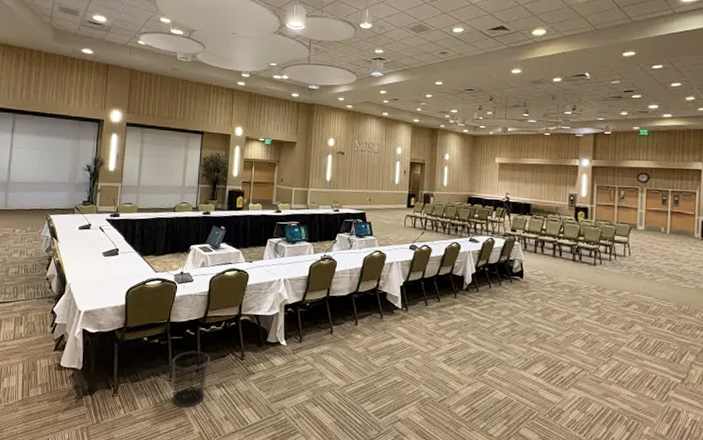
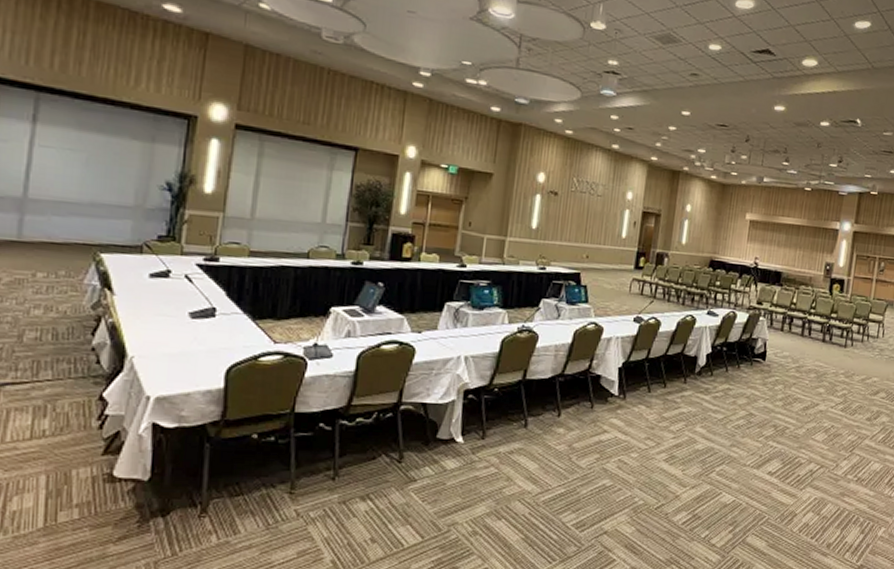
waste bin: present [172,351,211,408] -> none [293,452,354,529]

